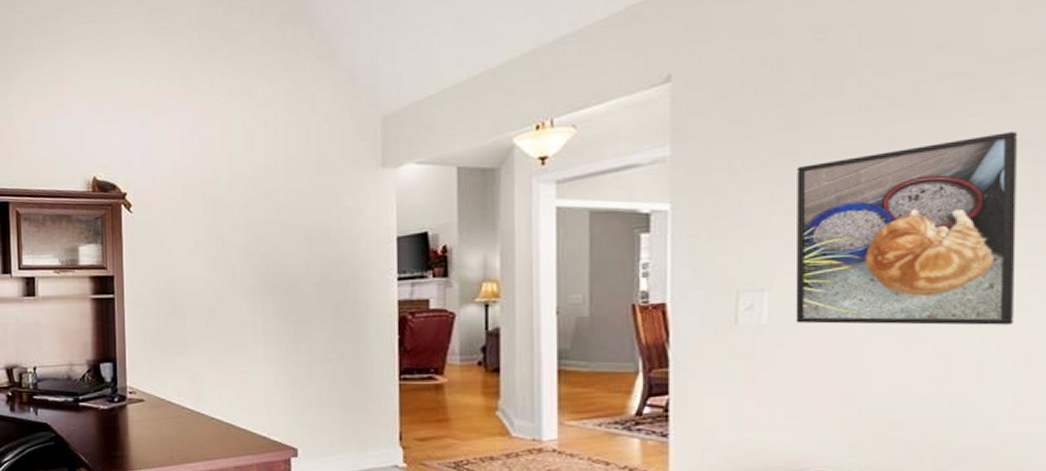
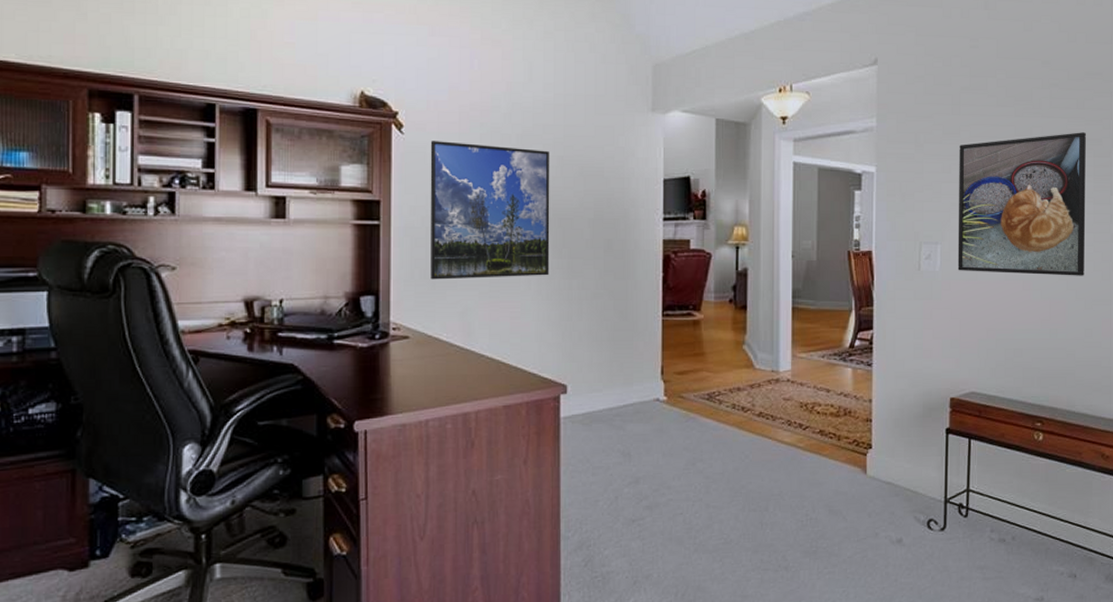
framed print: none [157,216,276,347] -> present [430,141,550,280]

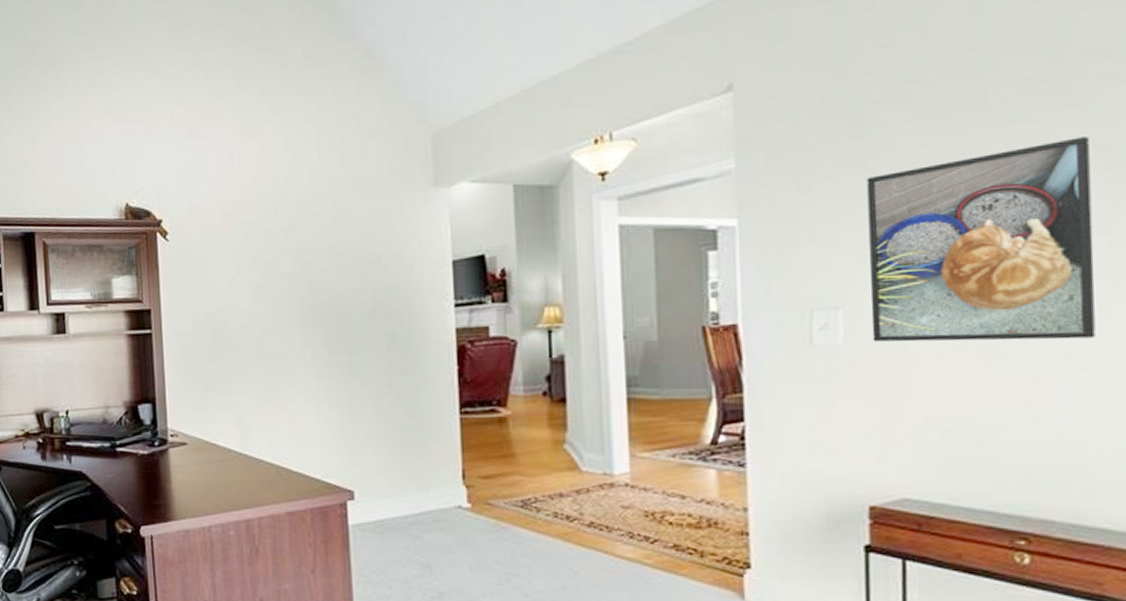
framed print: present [430,141,550,280] -> none [195,242,327,385]

